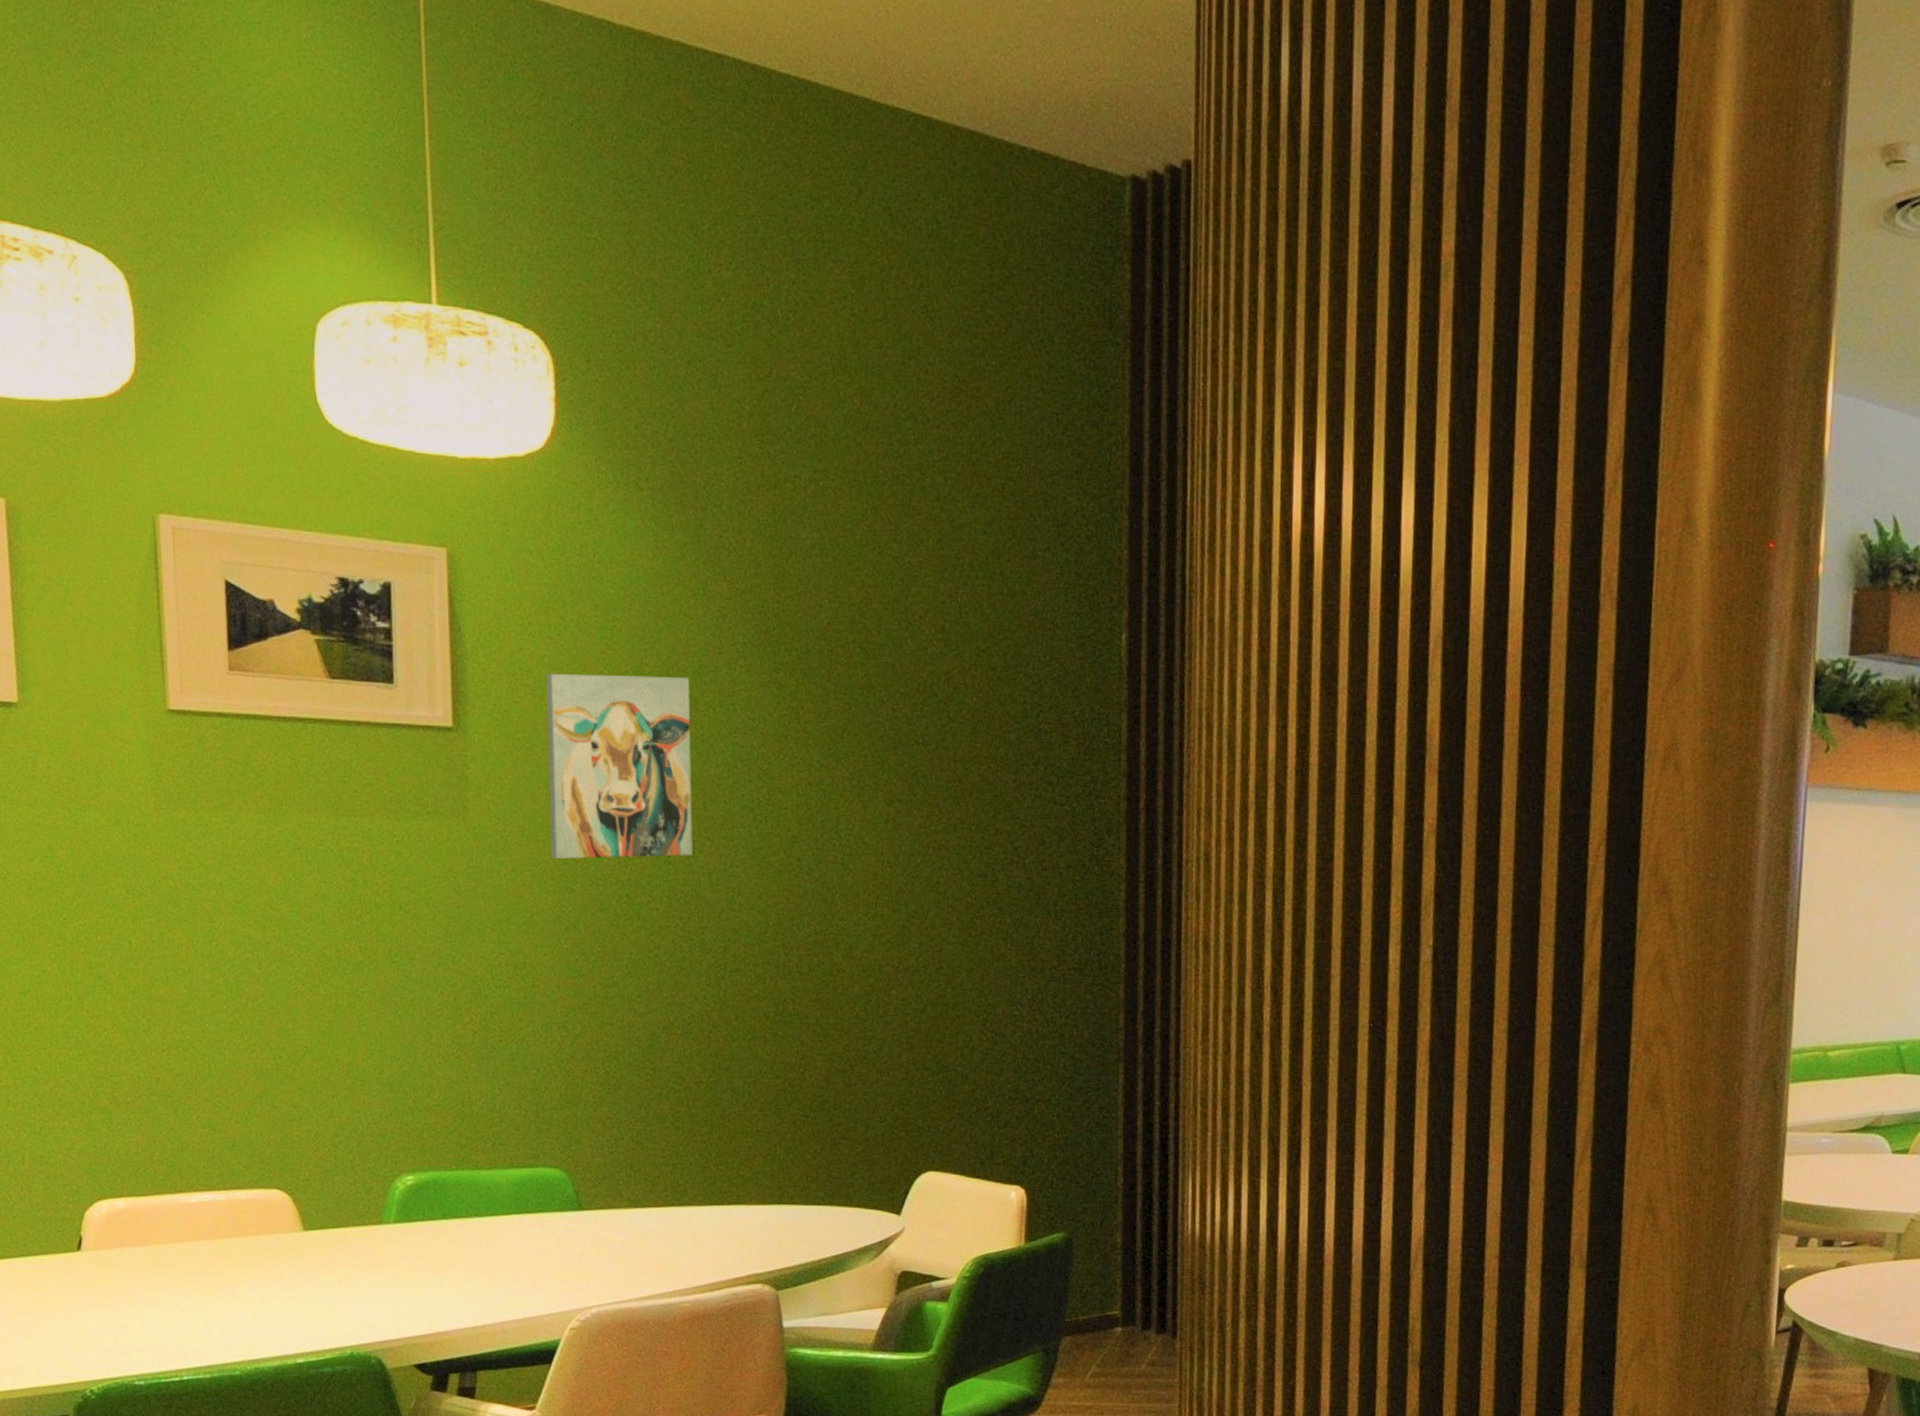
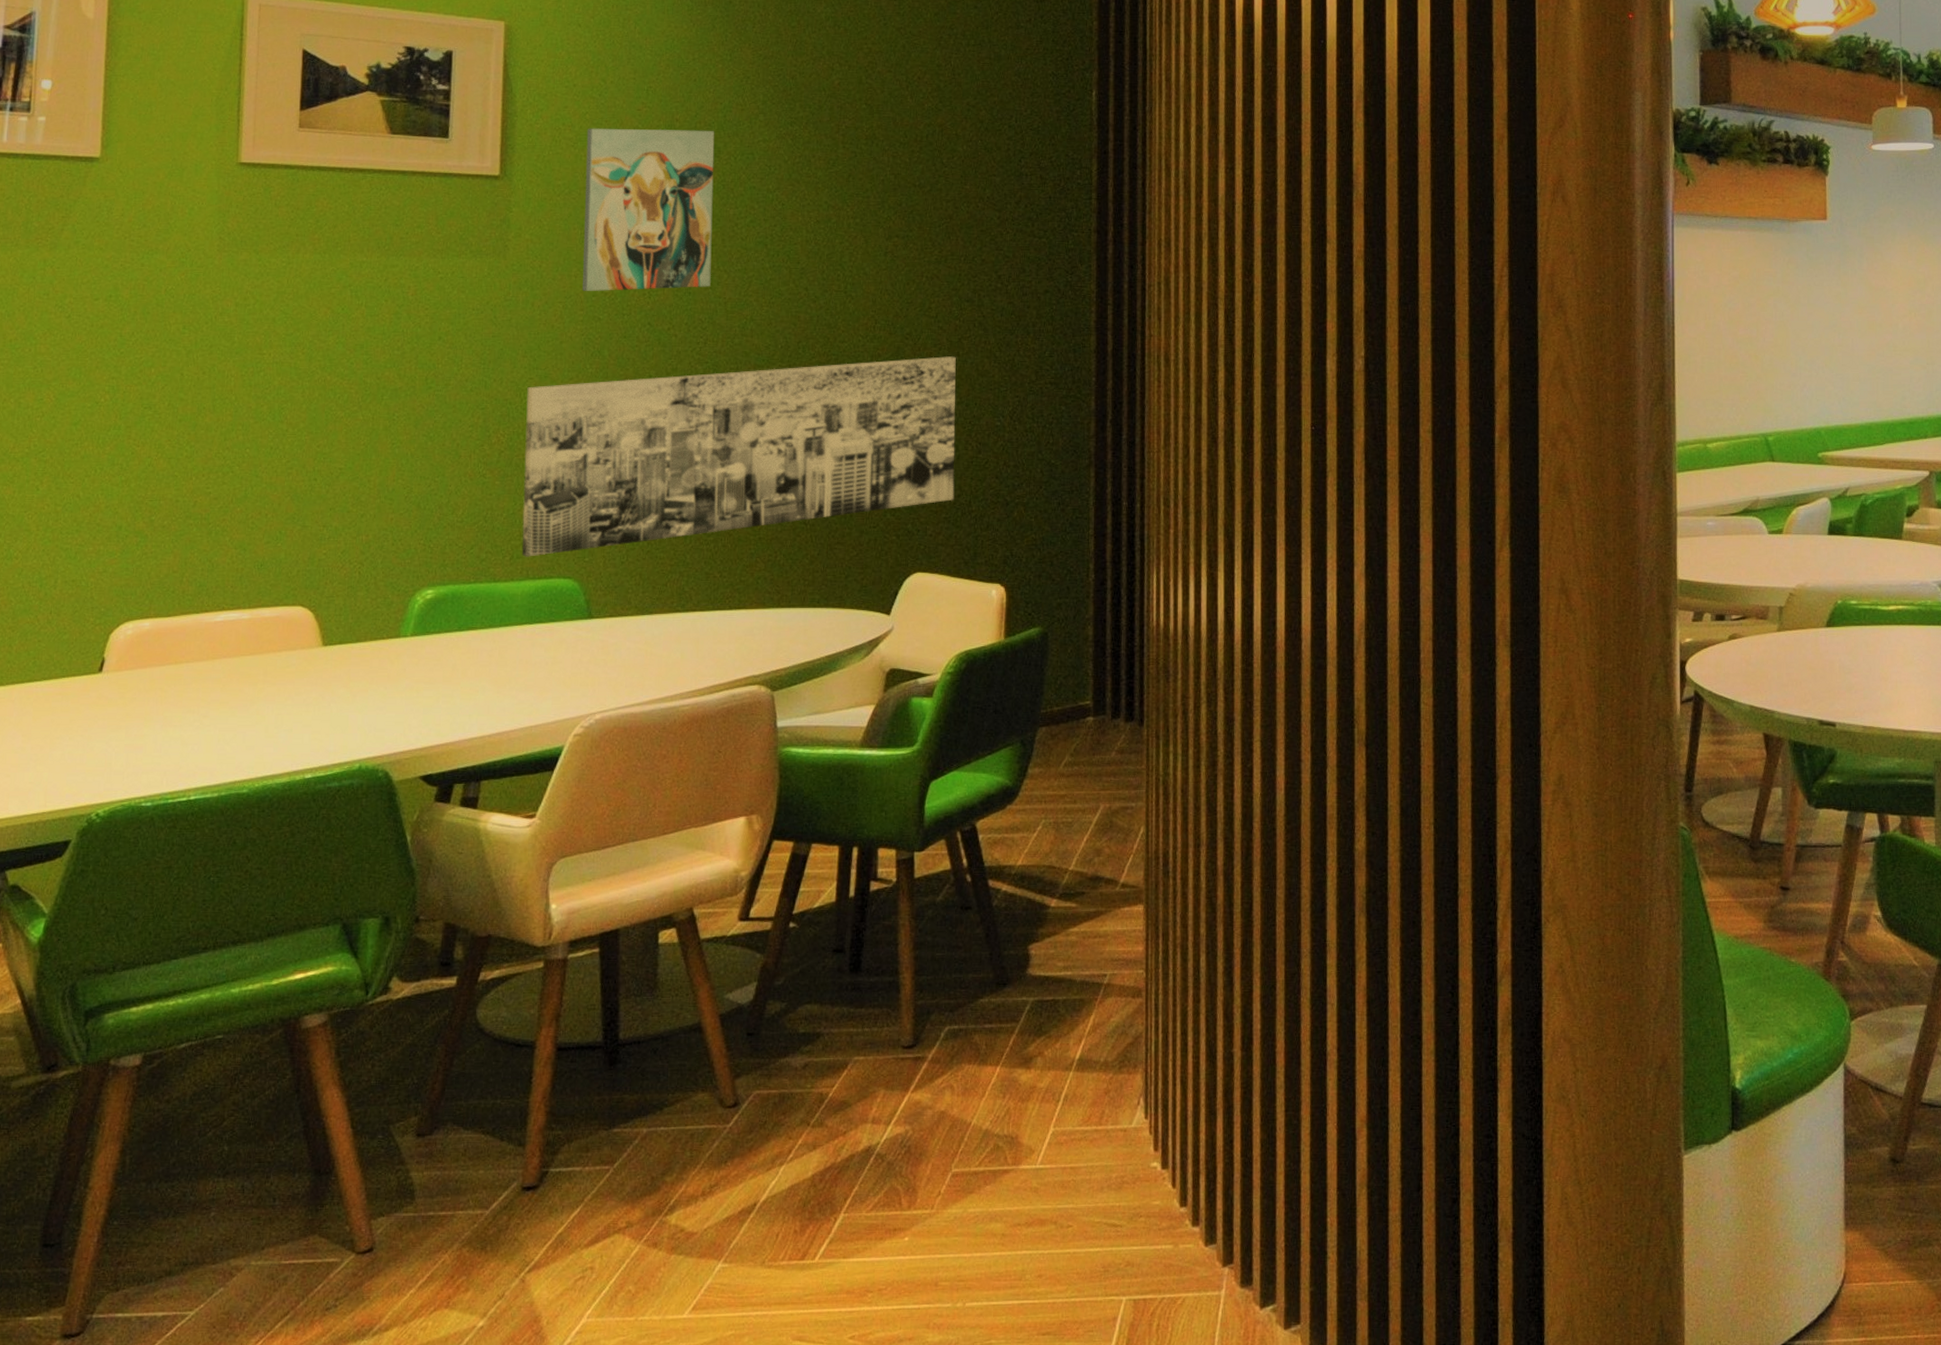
wall art: none [498,937,969,1145] -> present [521,356,956,557]

